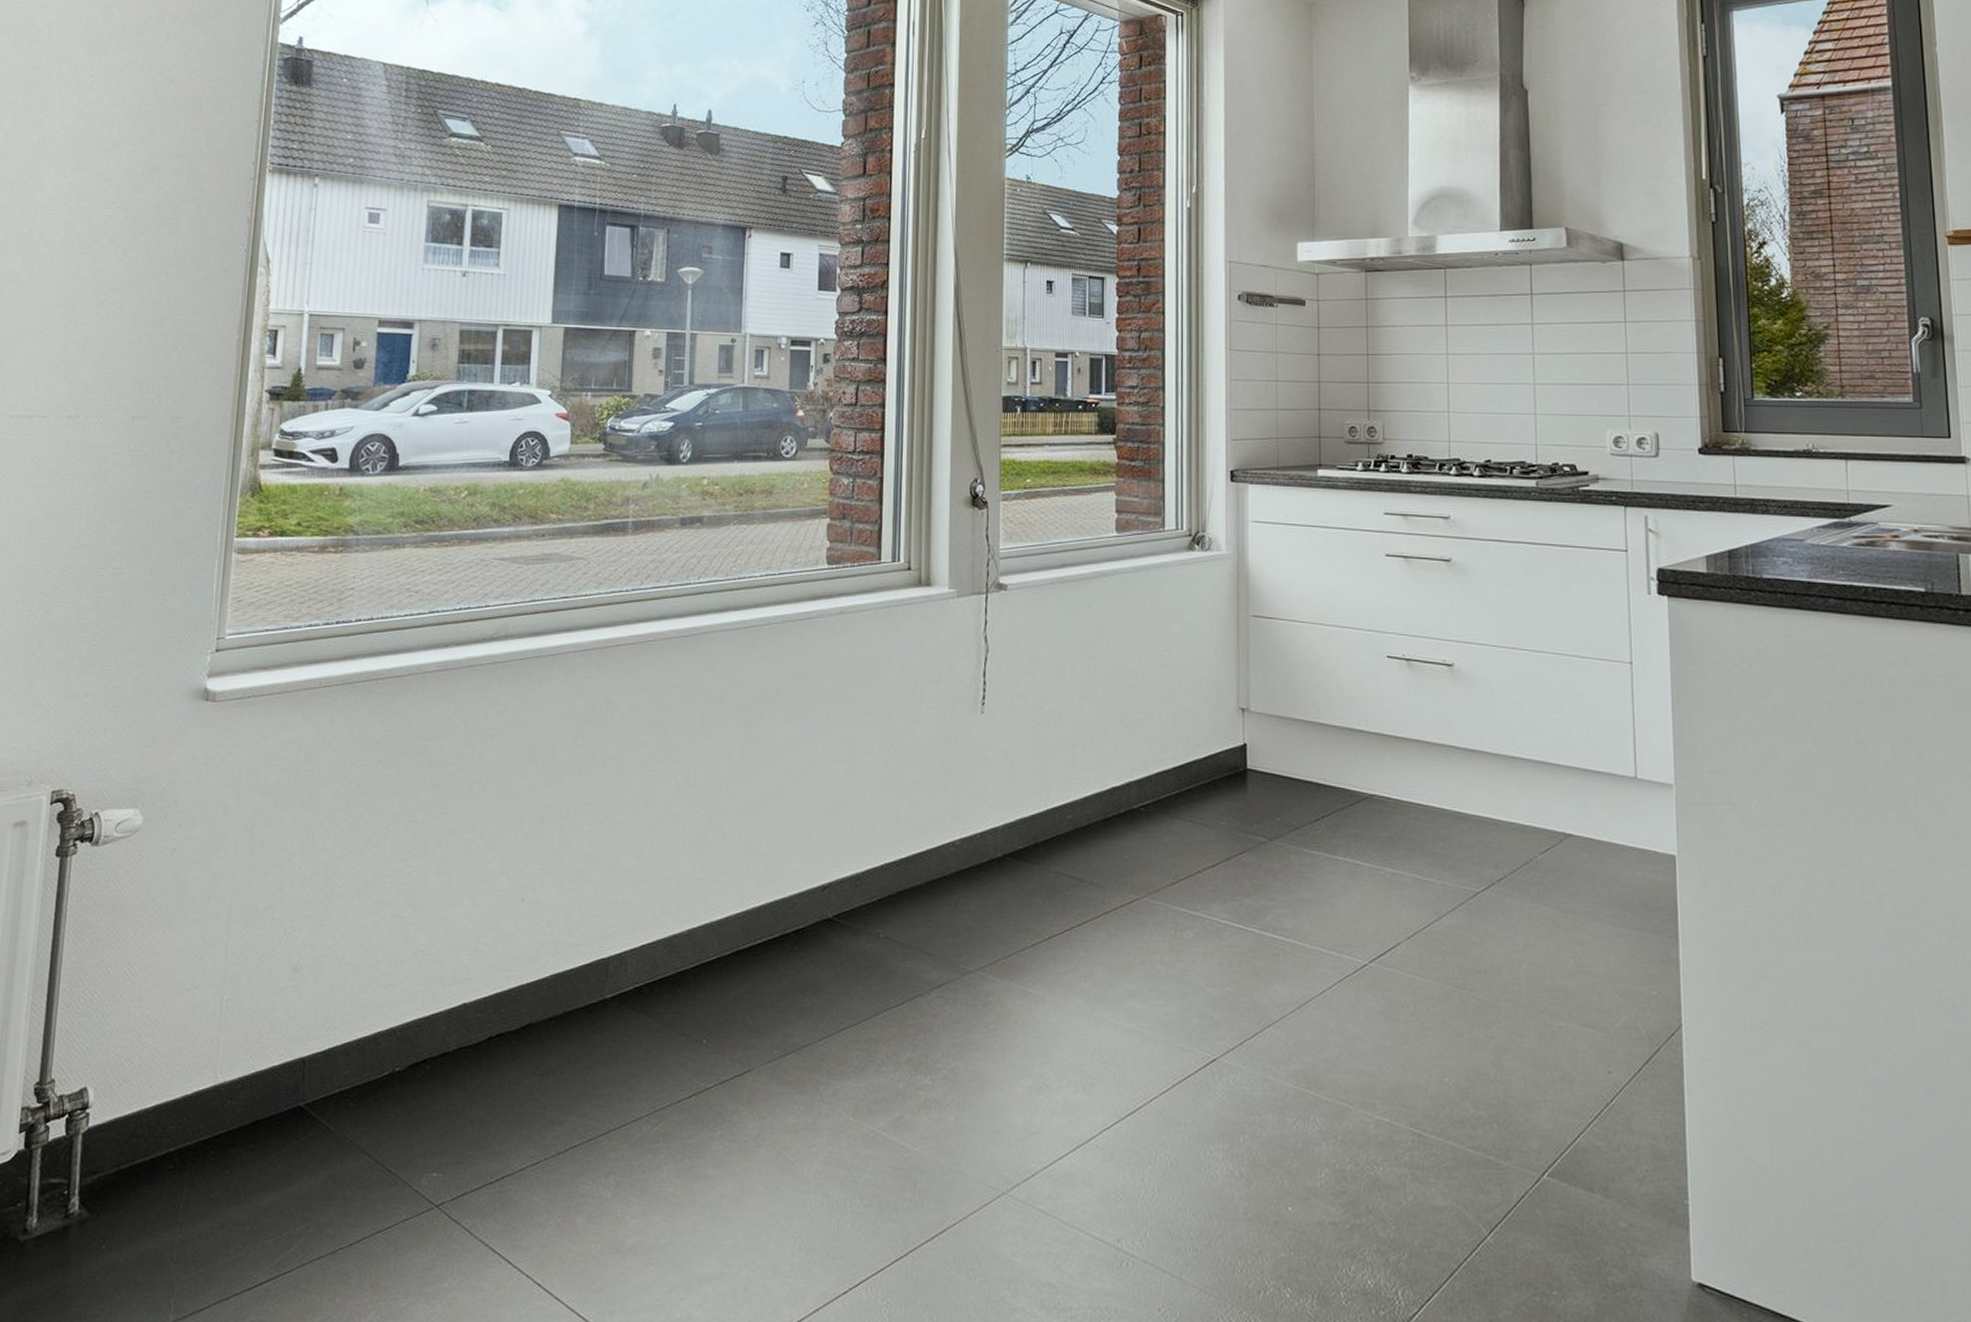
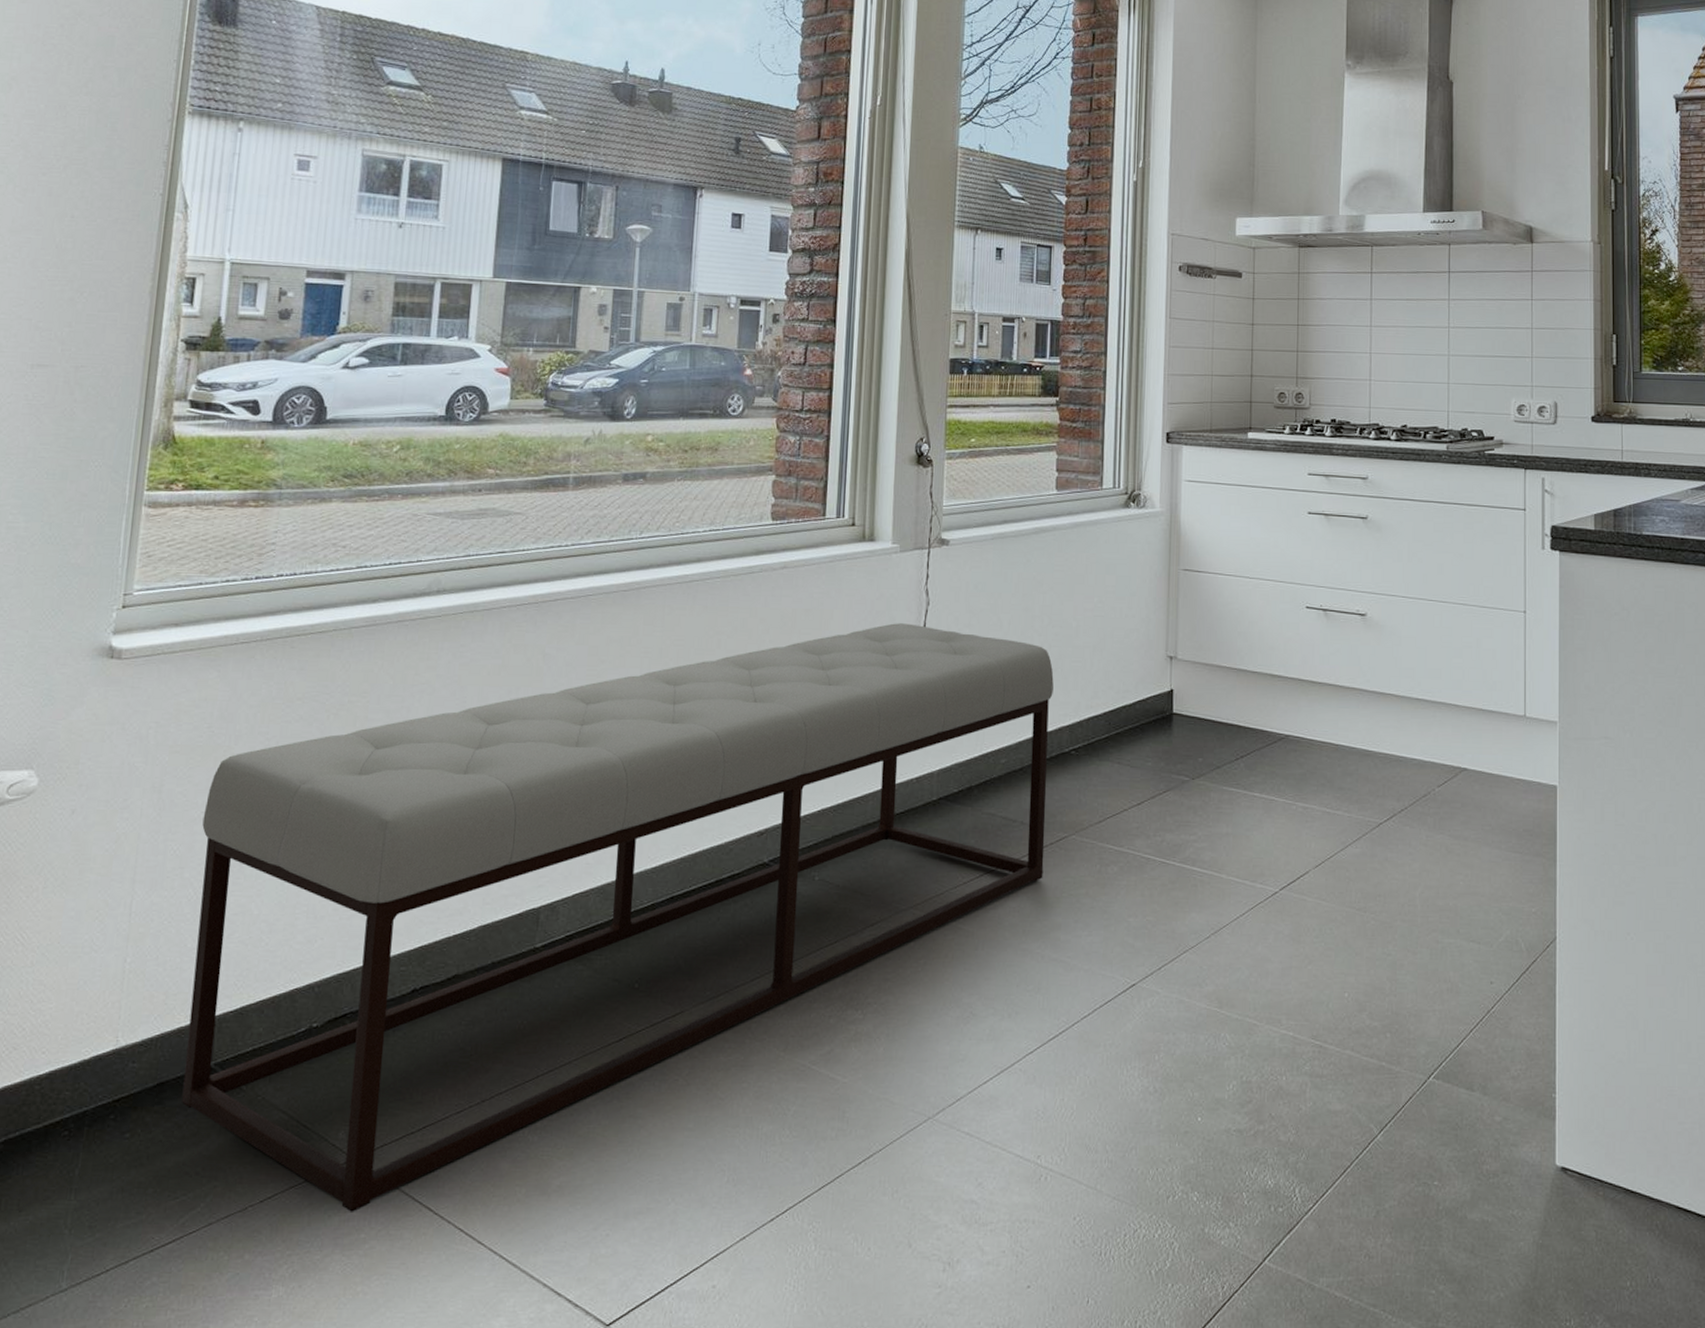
bench: none [275,671,1120,1261] -> present [181,623,1054,1212]

